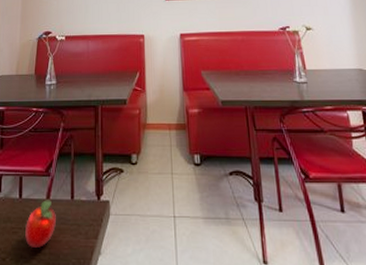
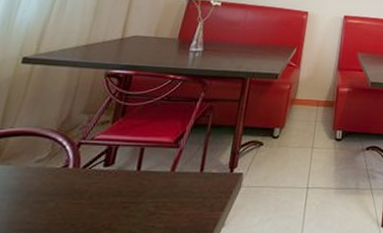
apple: present [25,200,56,248] -> none [137,172,180,222]

